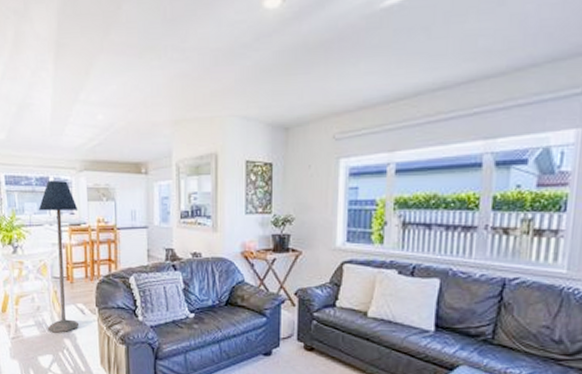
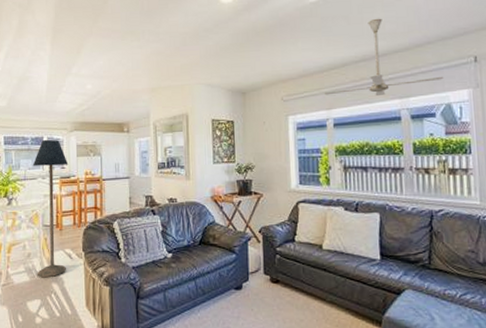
ceiling fan: none [388,30,545,135] -> present [325,18,443,95]

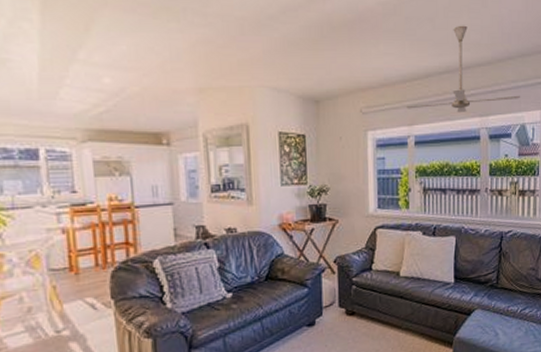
floor lamp: present [32,139,69,278] -> none [24,152,89,338]

